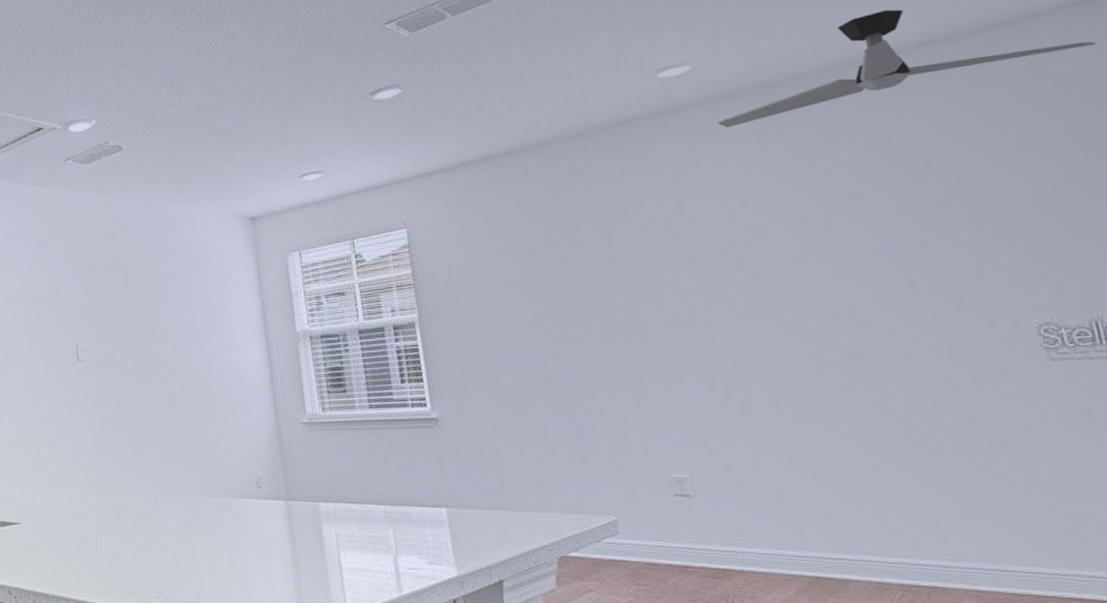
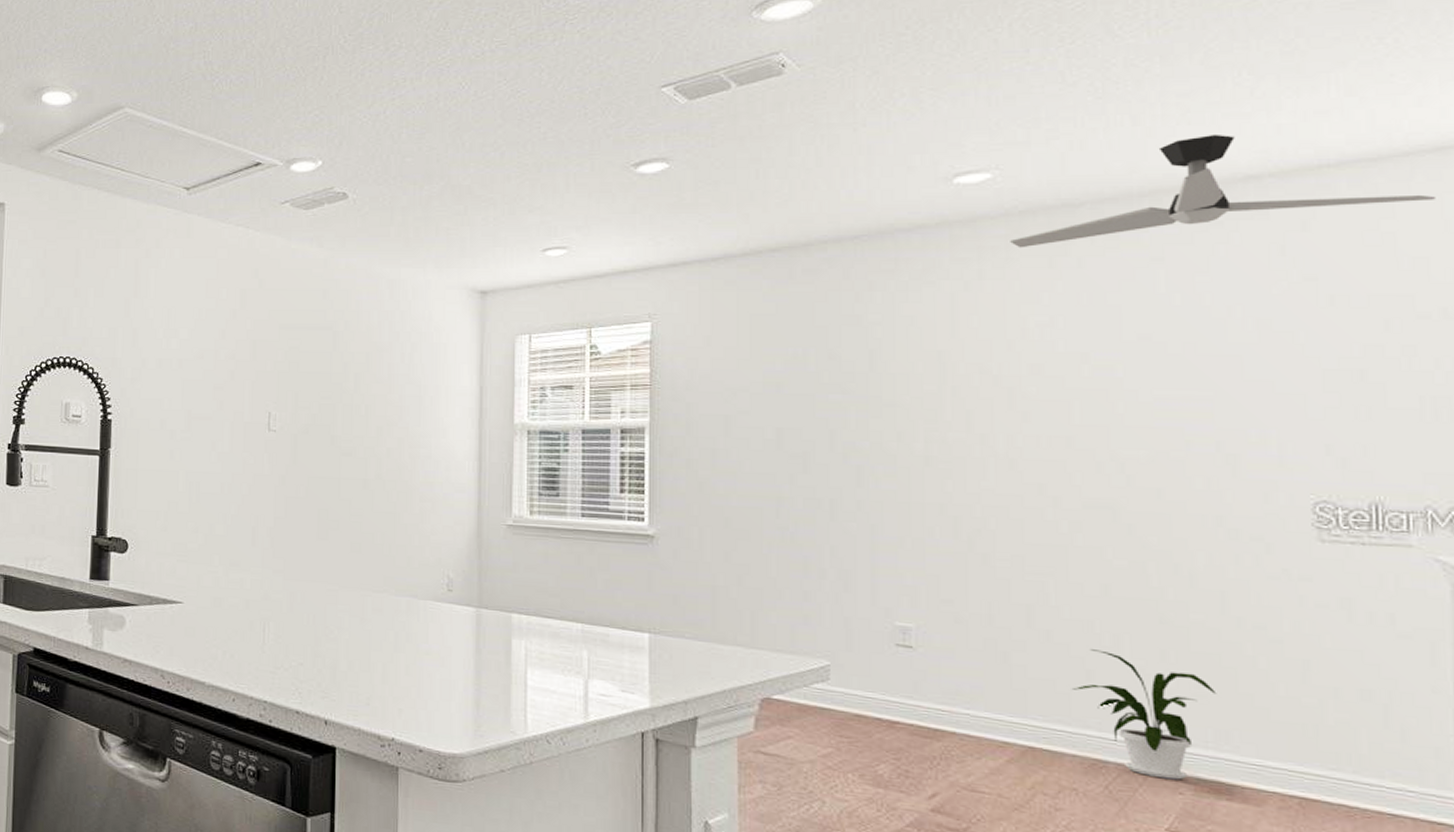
house plant: none [844,480,981,594] -> present [1071,649,1217,780]

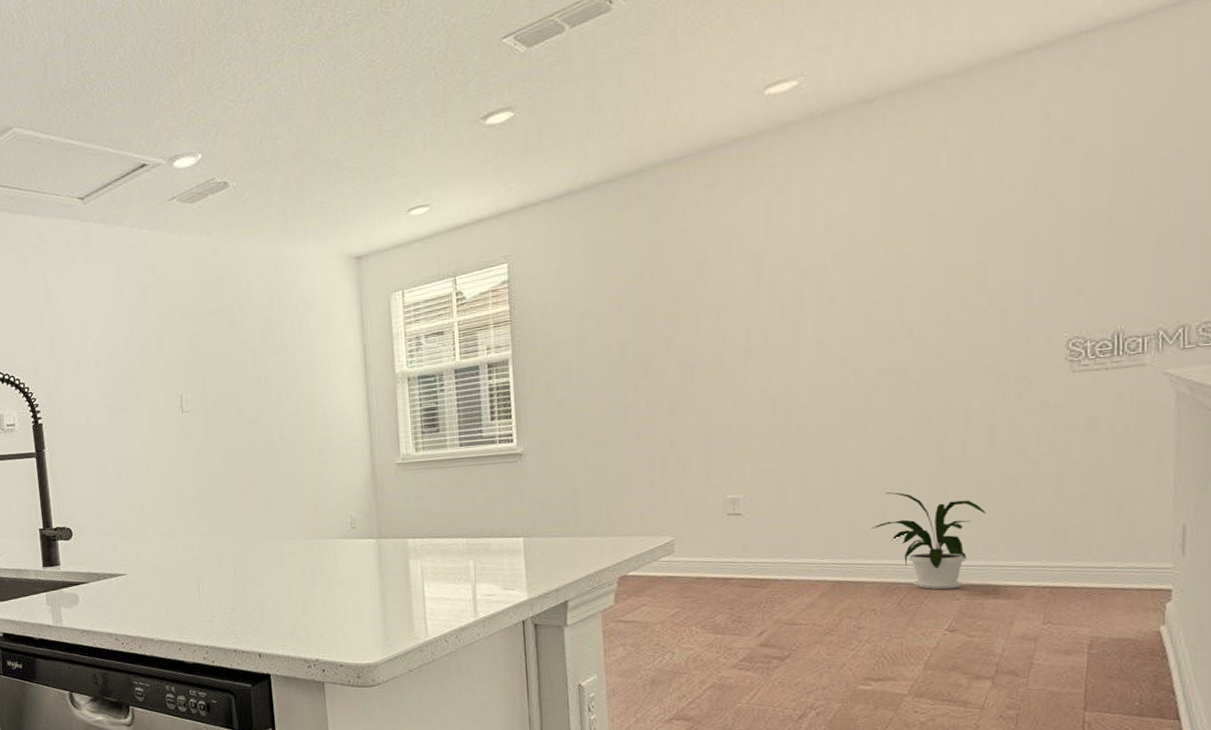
ceiling fan: present [1010,134,1435,248] -> none [815,14,1177,148]

